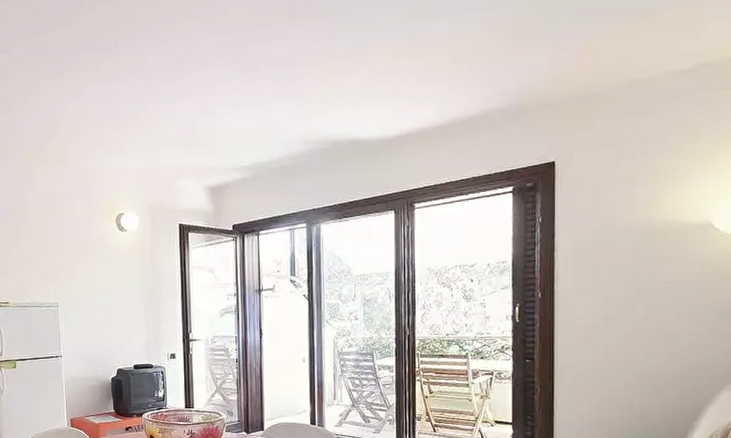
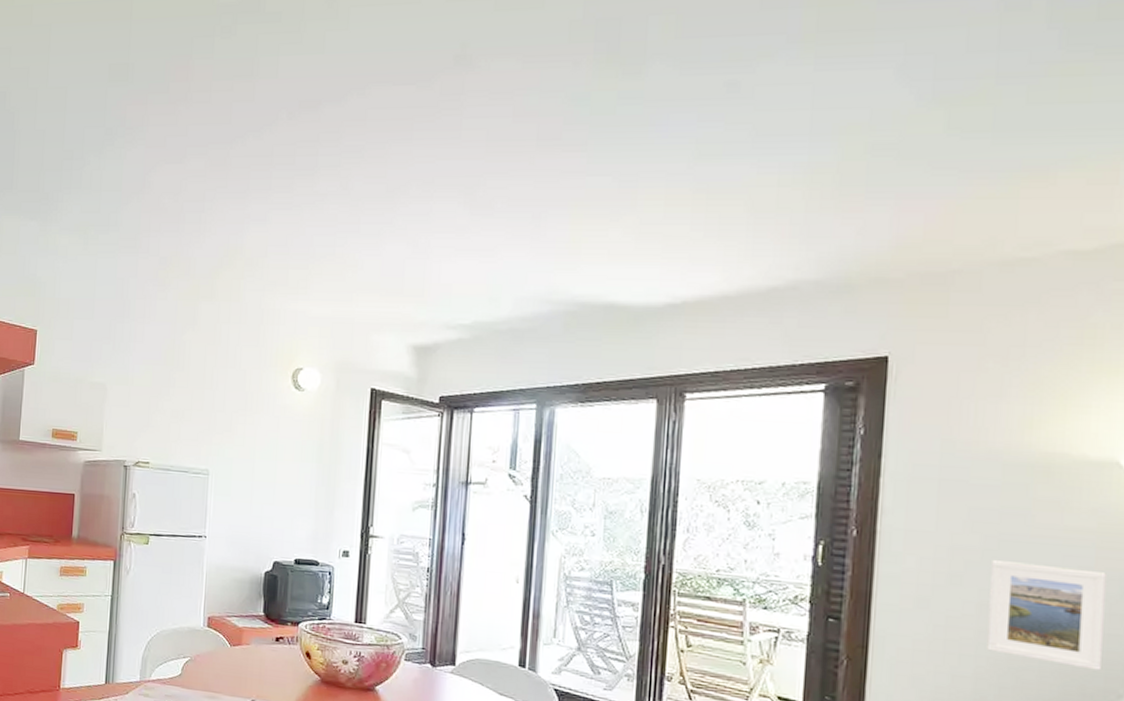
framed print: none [632,303,708,373] -> present [987,560,1107,671]

